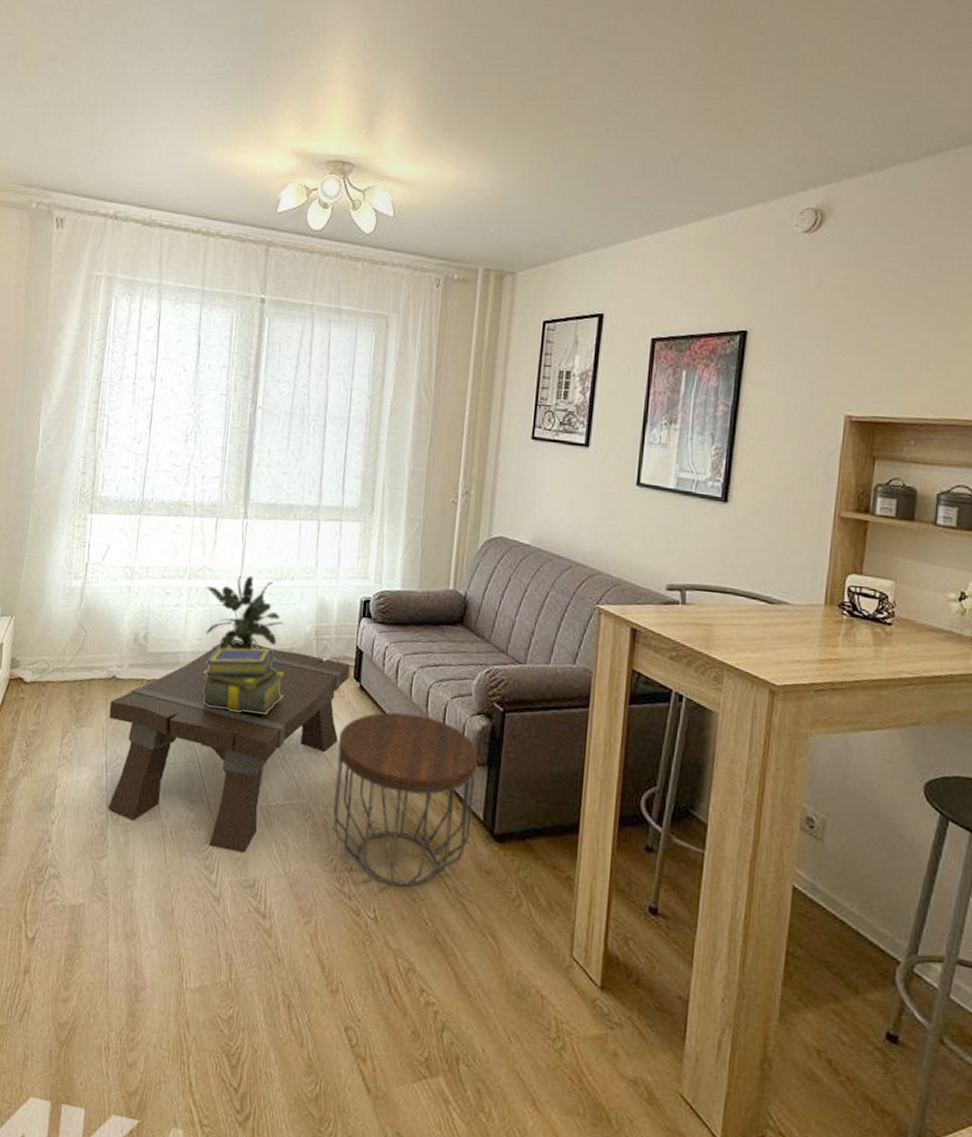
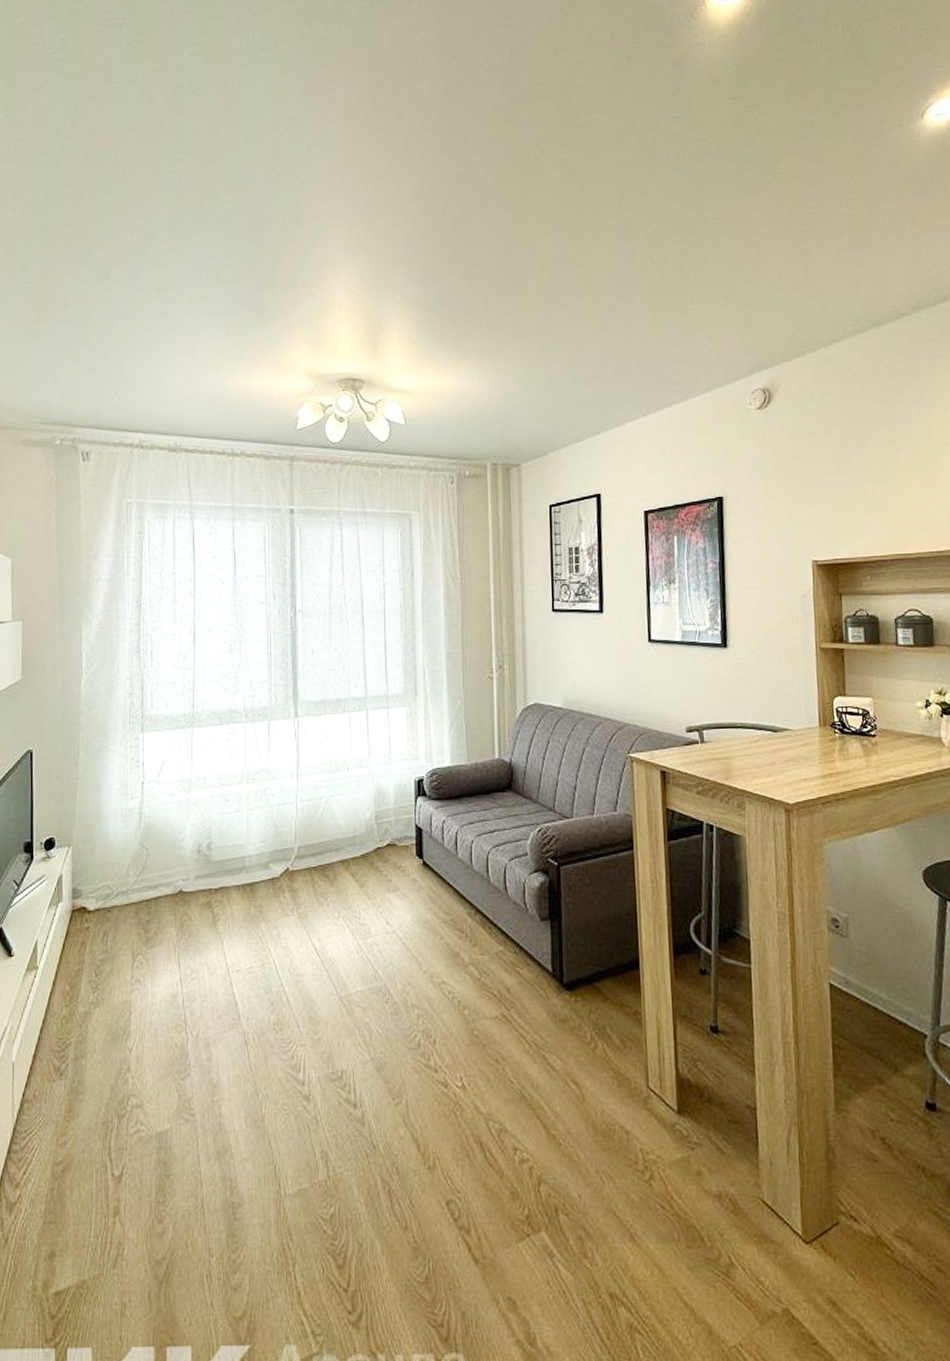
coffee table: present [108,639,350,854] -> none [179,836,412,1047]
stack of books: present [202,647,284,715] -> none [270,839,351,908]
potted plant: present [206,575,284,651] -> none [266,772,344,848]
side table: present [333,712,479,887] -> none [409,881,542,1051]

